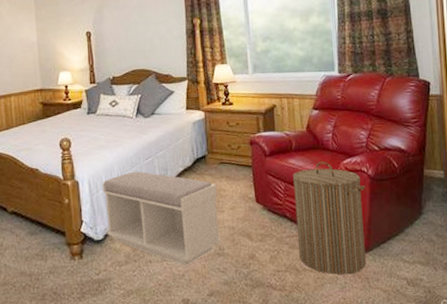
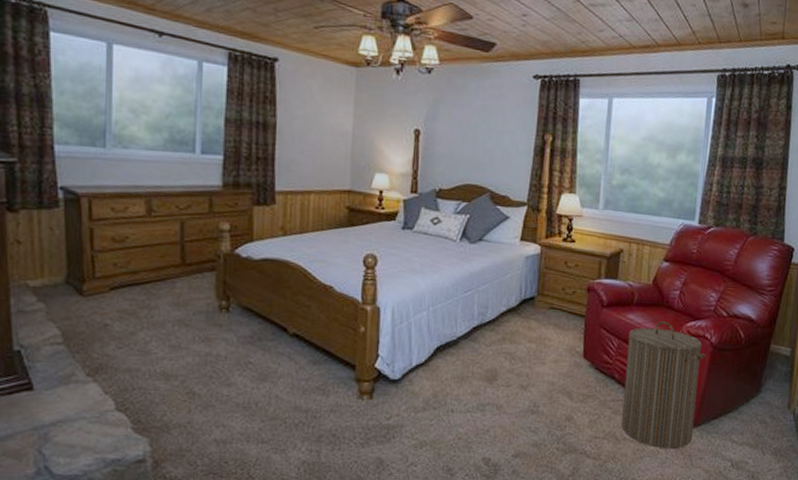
bench: present [102,171,222,267] -> none [406,304,542,421]

